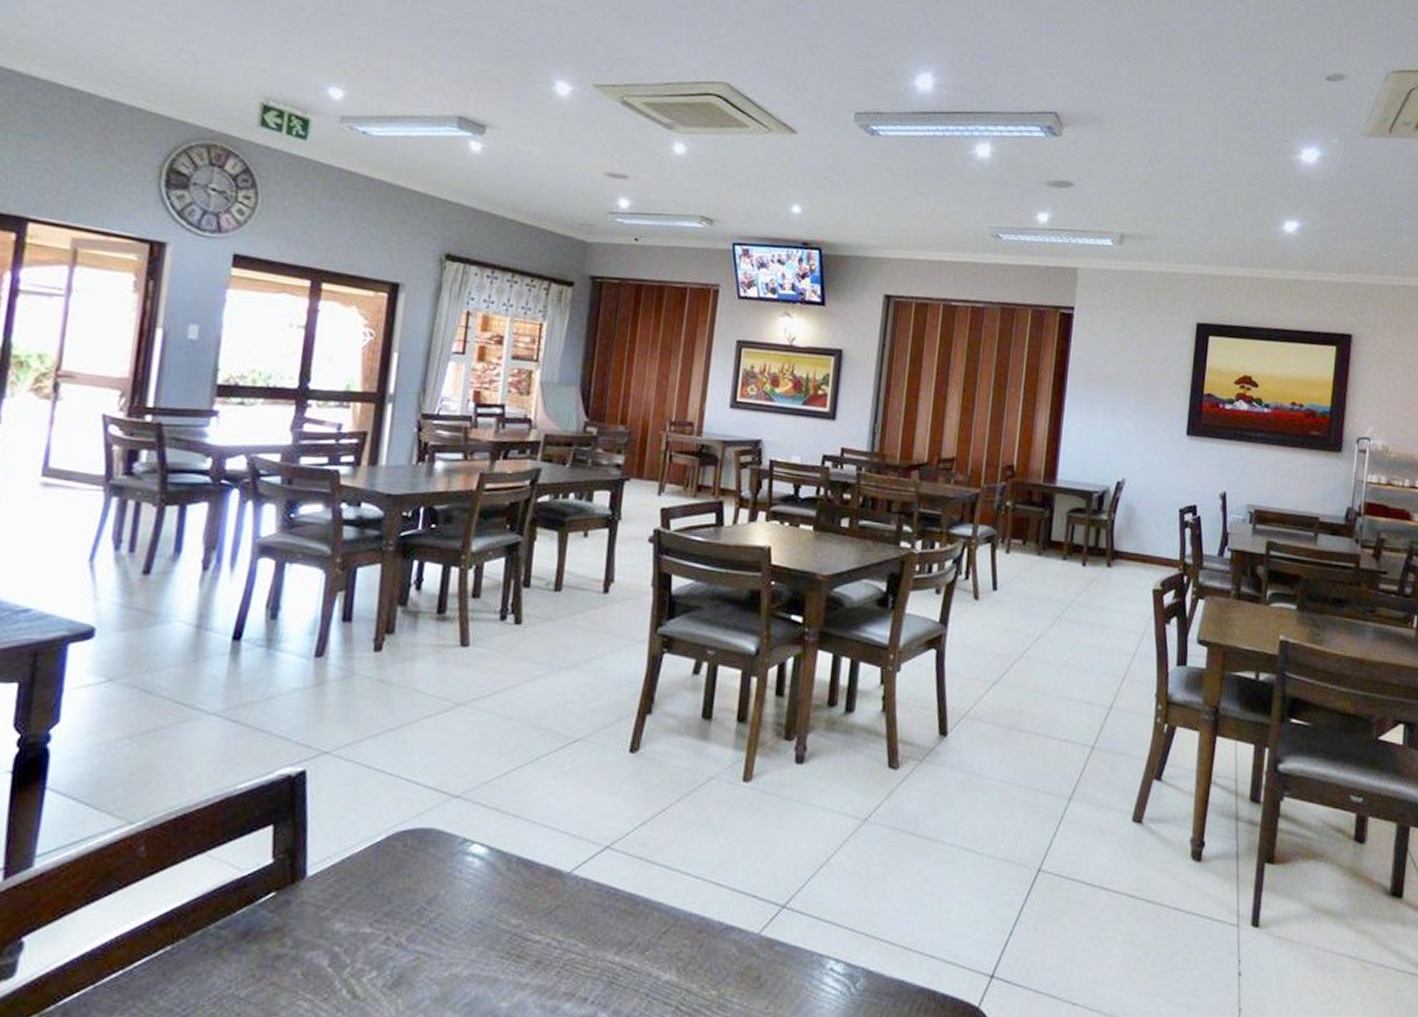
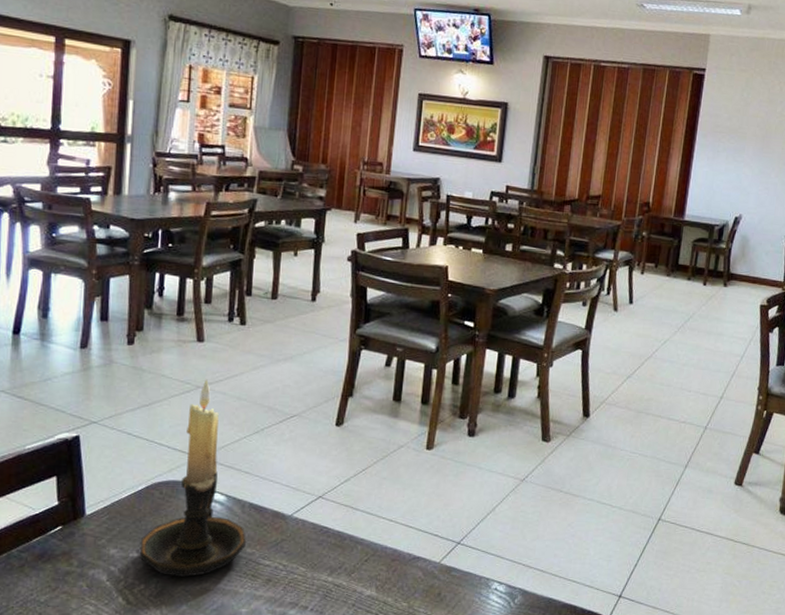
candle holder: none [373,694,511,959] -> present [140,379,246,577]

